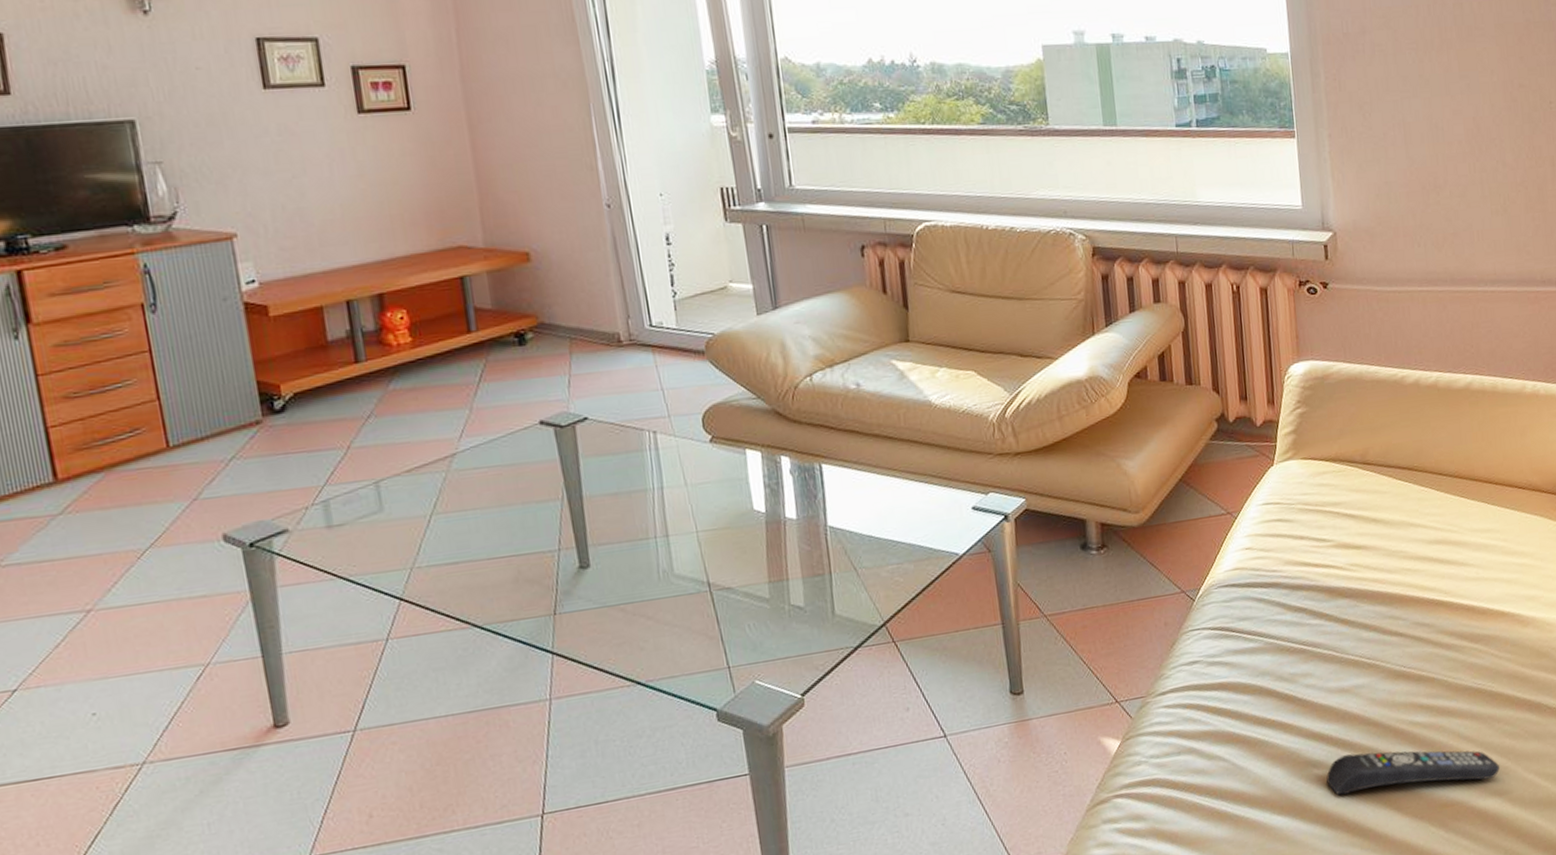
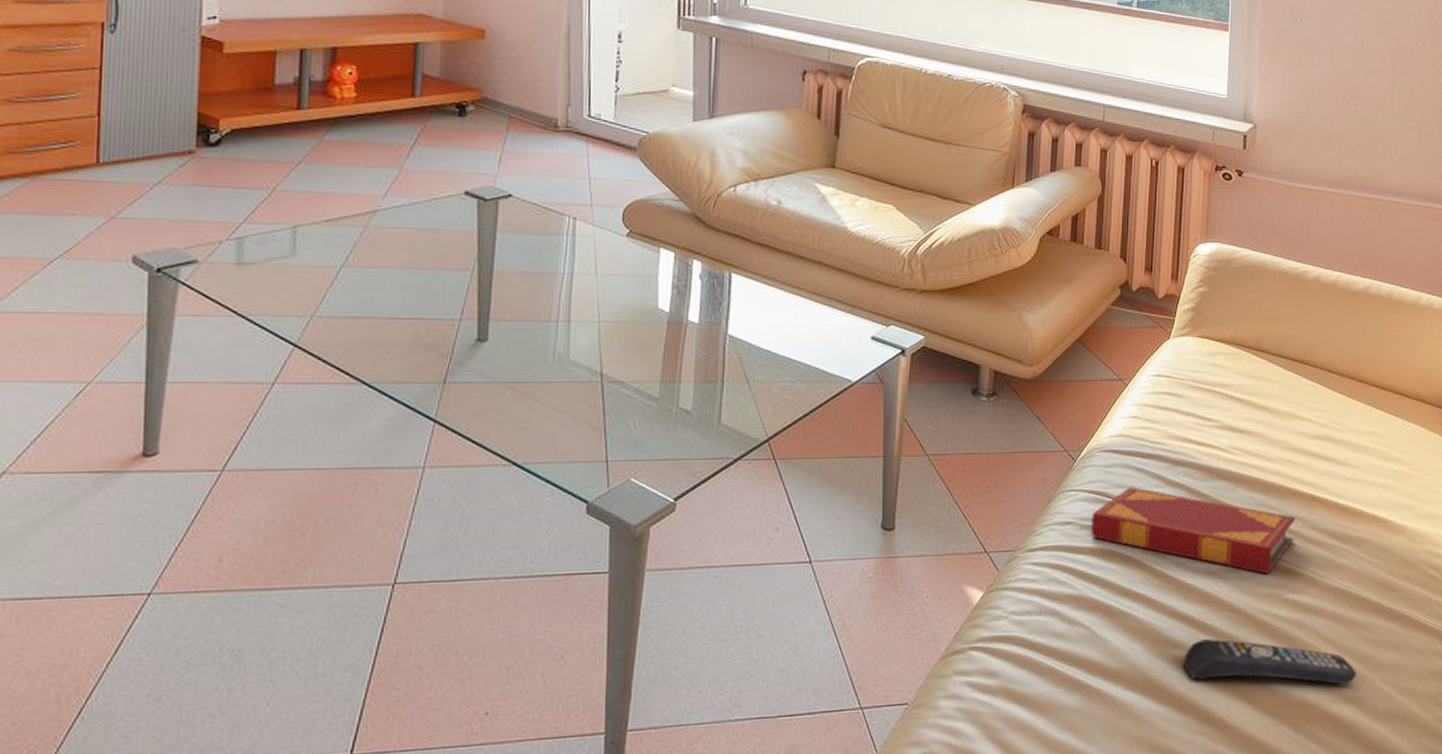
hardback book: none [1217,617,1423,684] -> present [1091,486,1296,574]

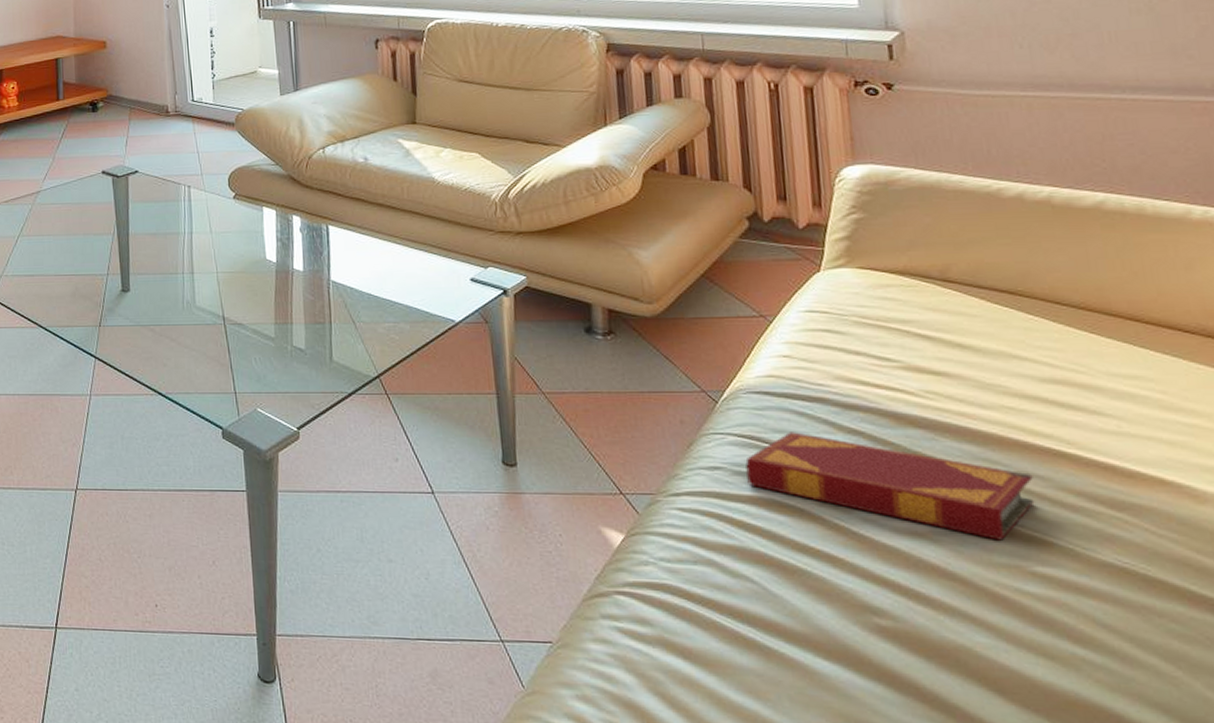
remote control: present [1183,639,1357,685] -> none [892,610,1165,686]

